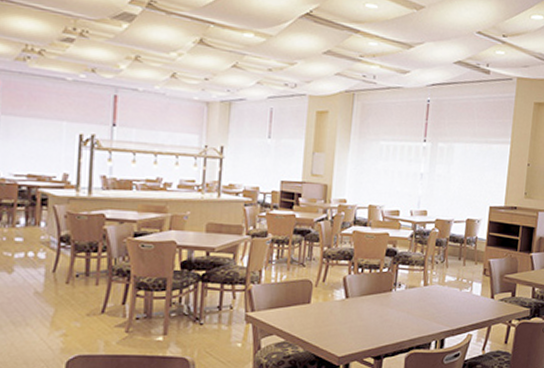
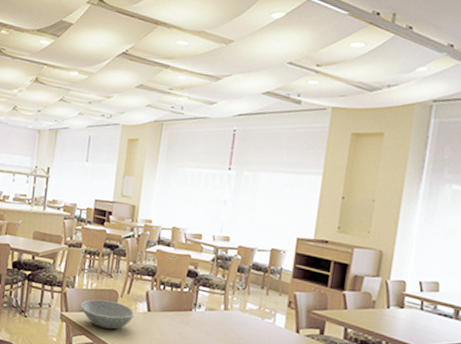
bowl: none [268,292,332,323] -> present [80,299,135,330]

